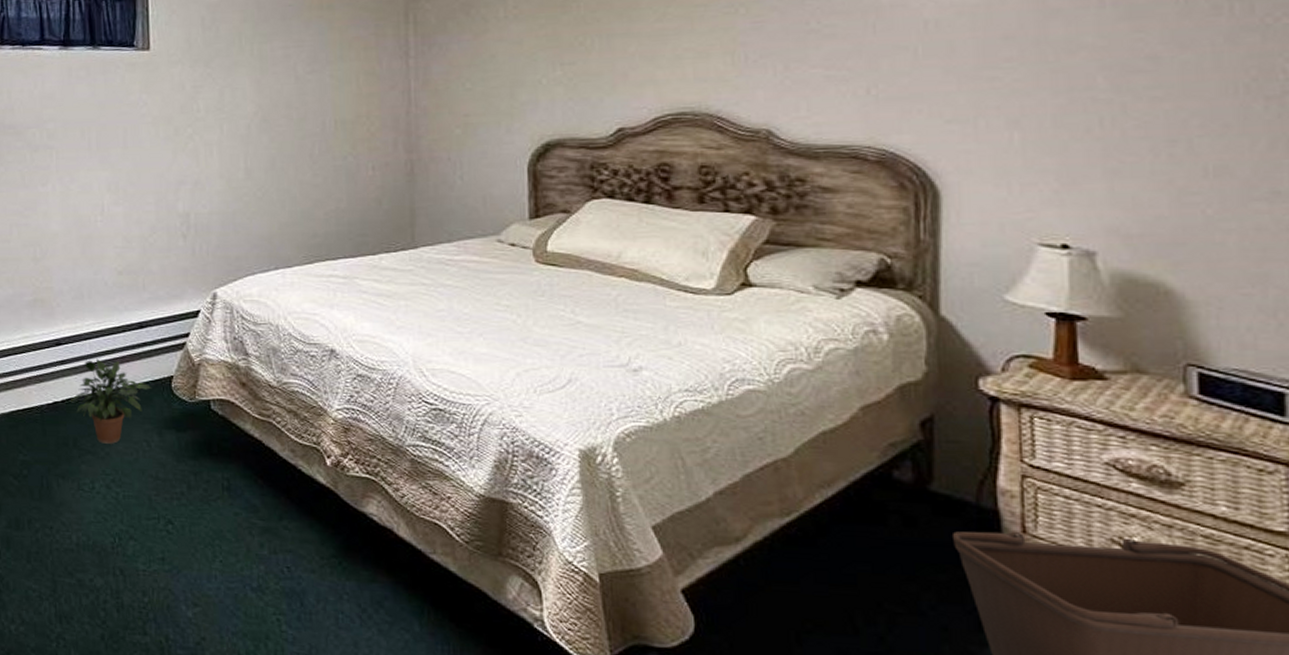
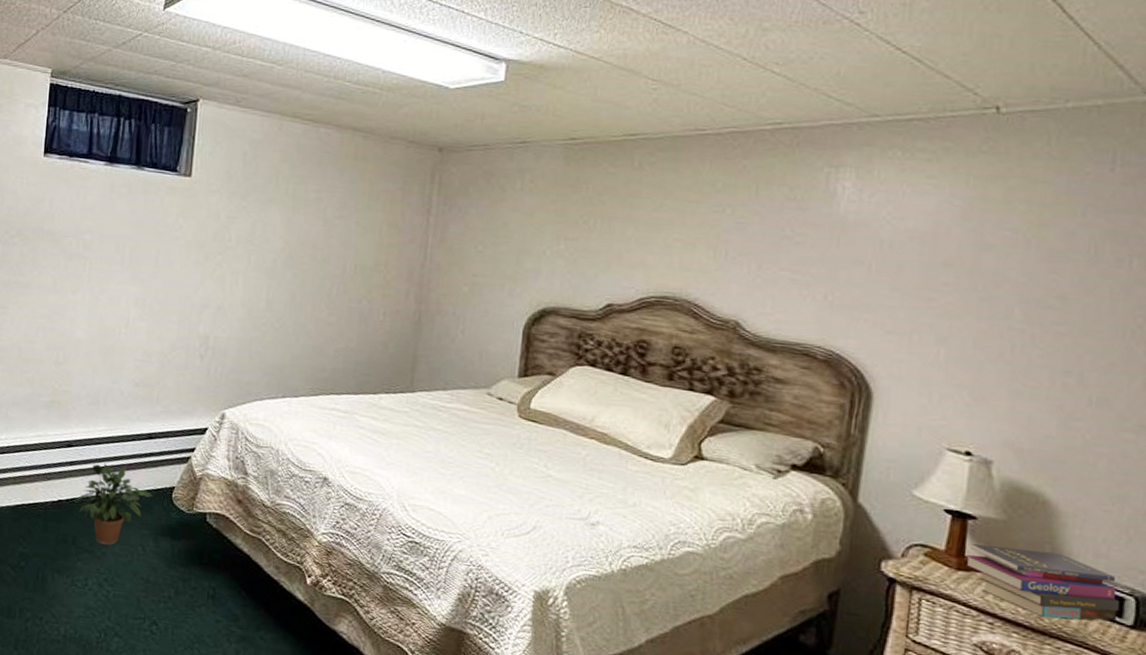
books: none [1081,349,1281,425] -> present [966,544,1121,621]

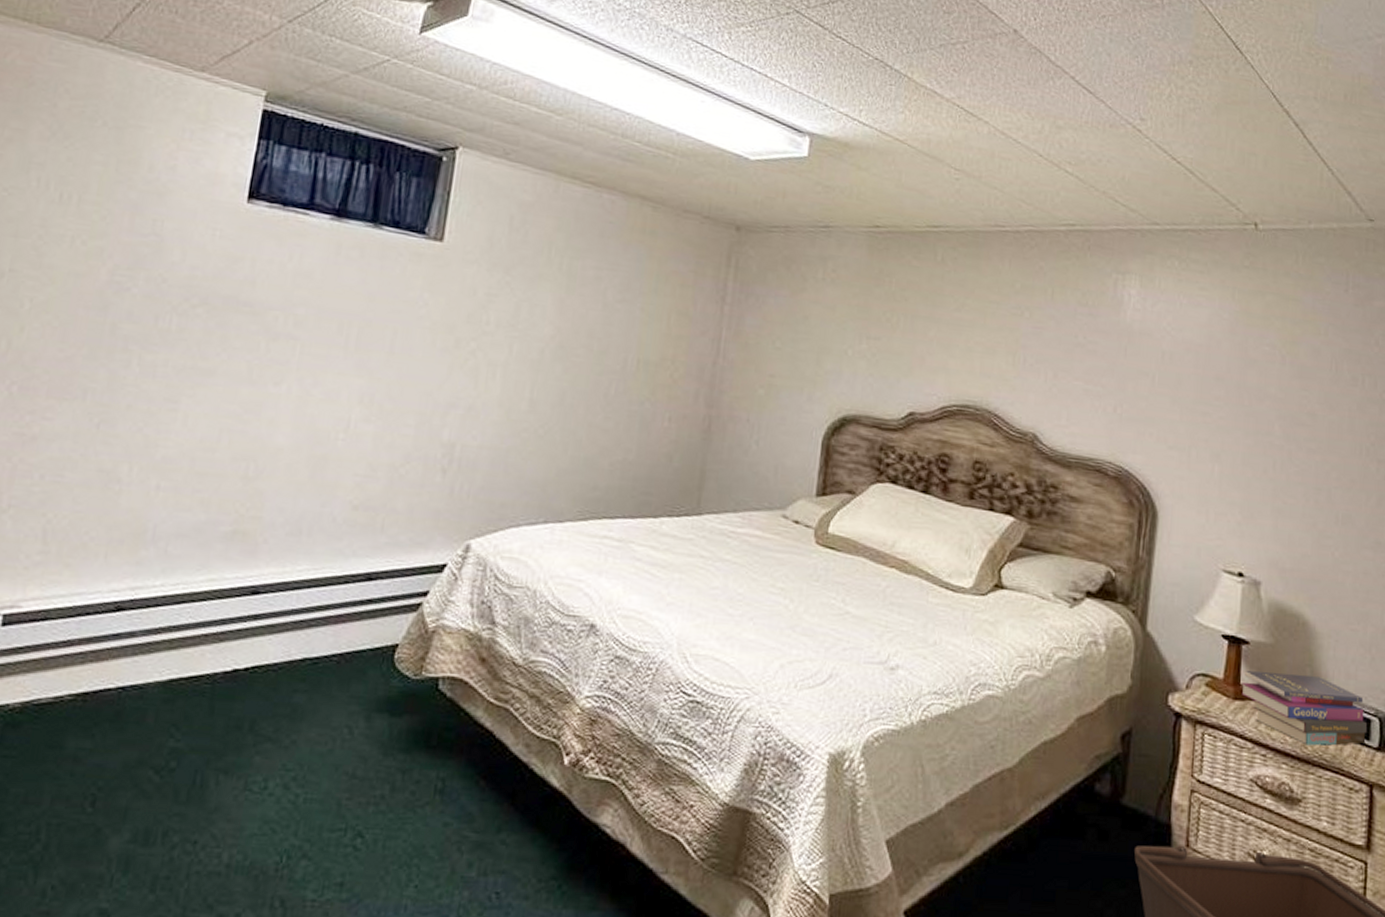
potted plant: present [75,463,154,545] -> none [257,615,369,729]

